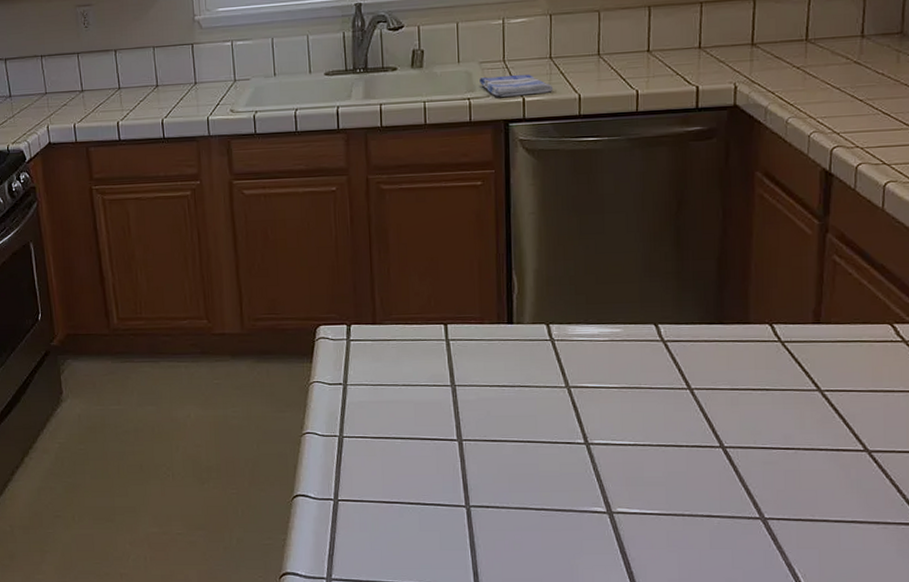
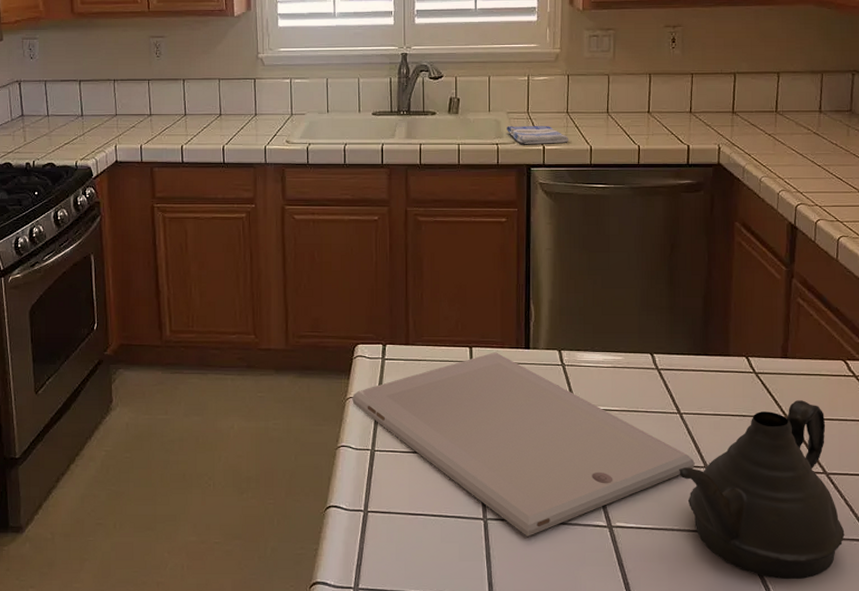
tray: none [316,328,709,524] -> present [352,352,695,536]
teapot: none [689,370,890,568] -> present [678,400,845,580]

